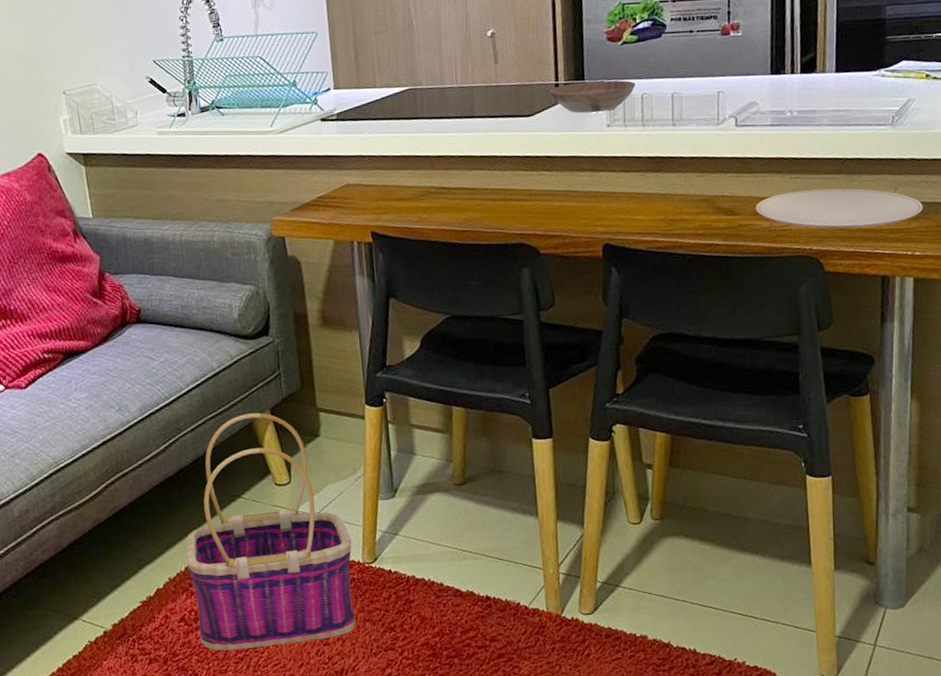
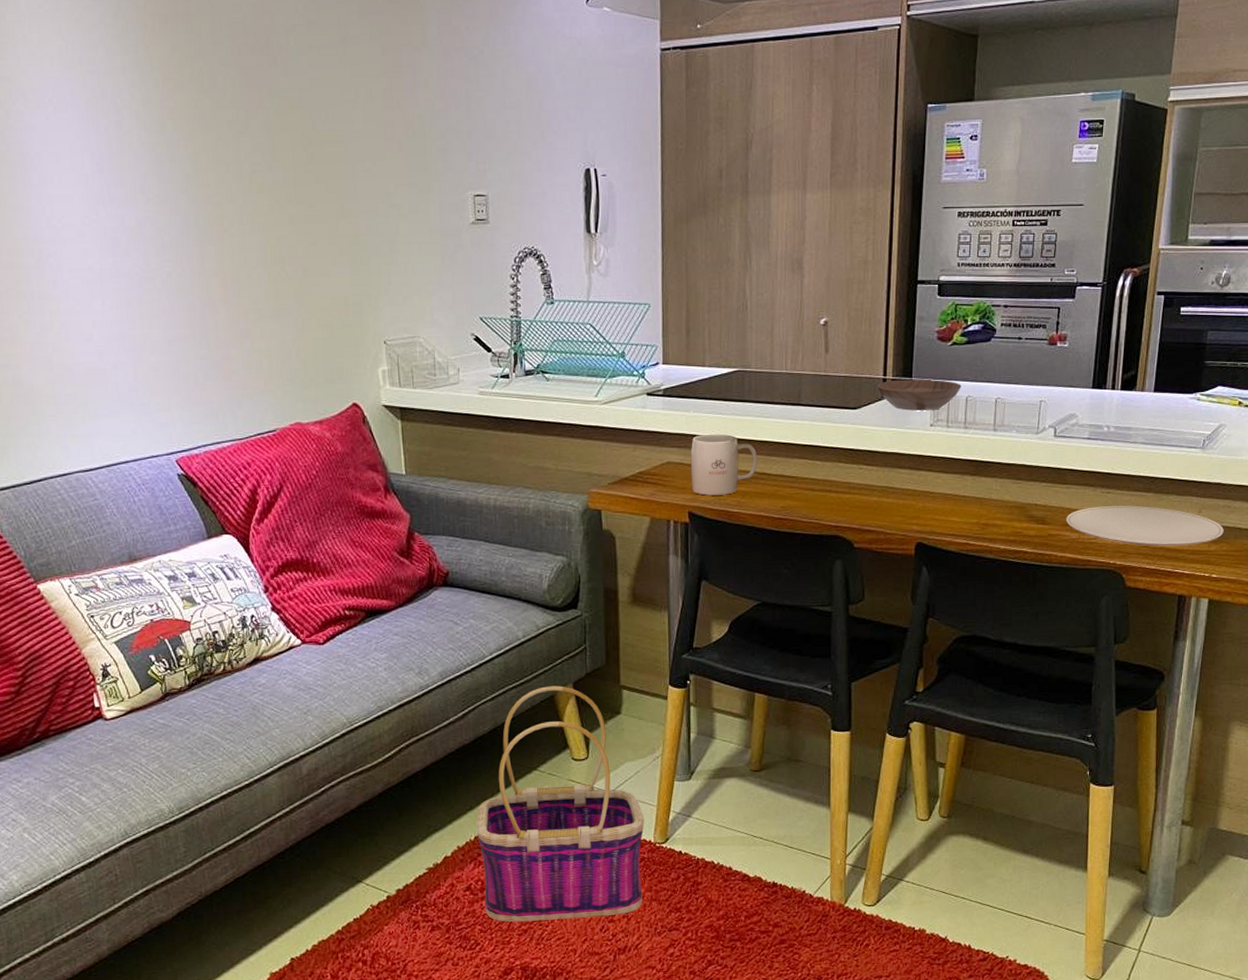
mug: none [368,152,437,214] -> present [690,433,758,496]

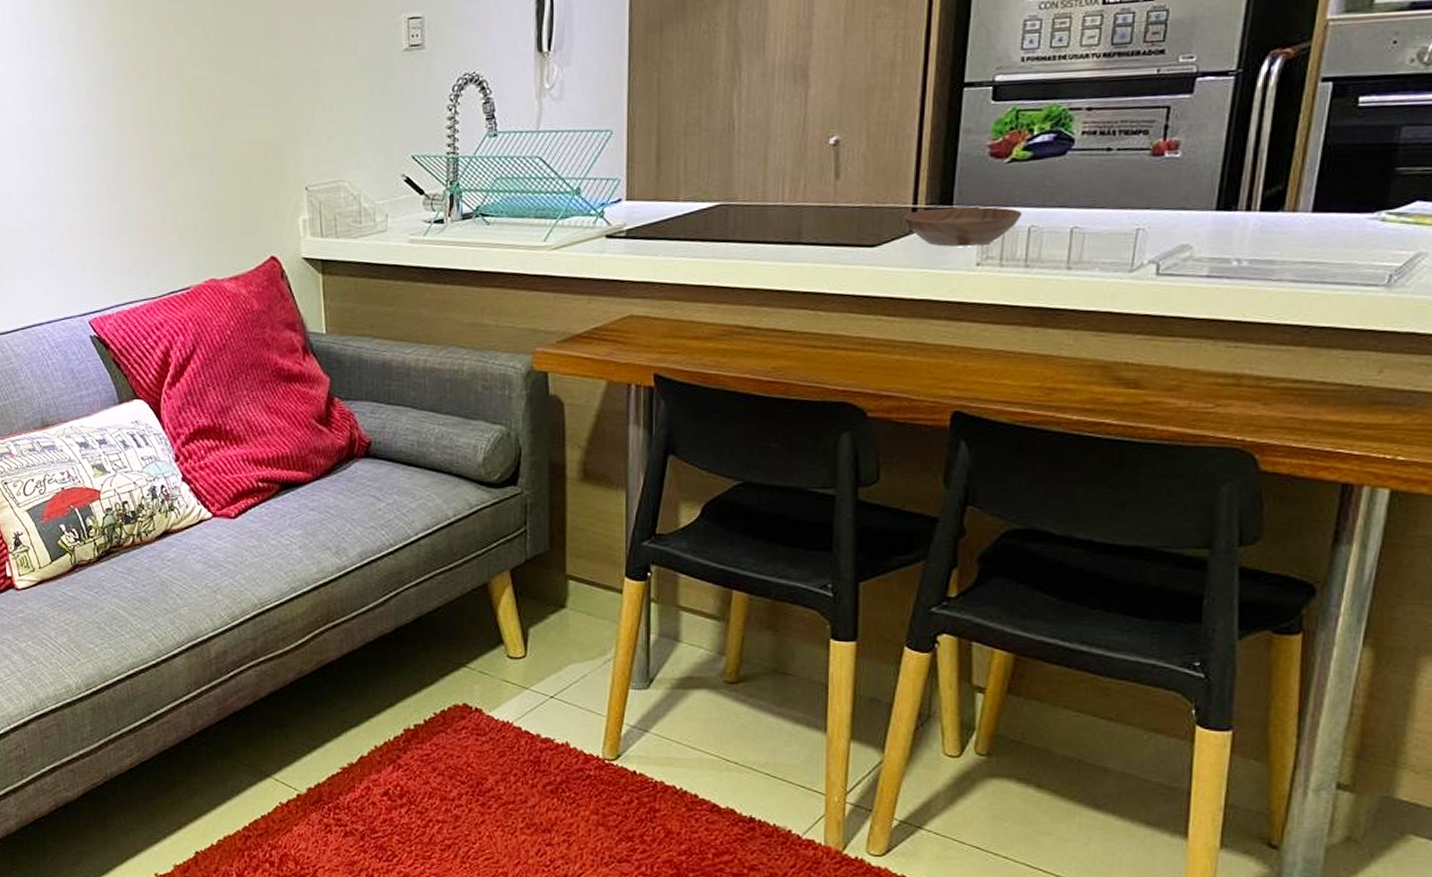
basket: present [476,686,645,923] -> none [395,572,592,839]
mug: present [690,433,758,496] -> none [658,280,744,355]
plate: present [1066,505,1224,547] -> none [1171,364,1419,418]

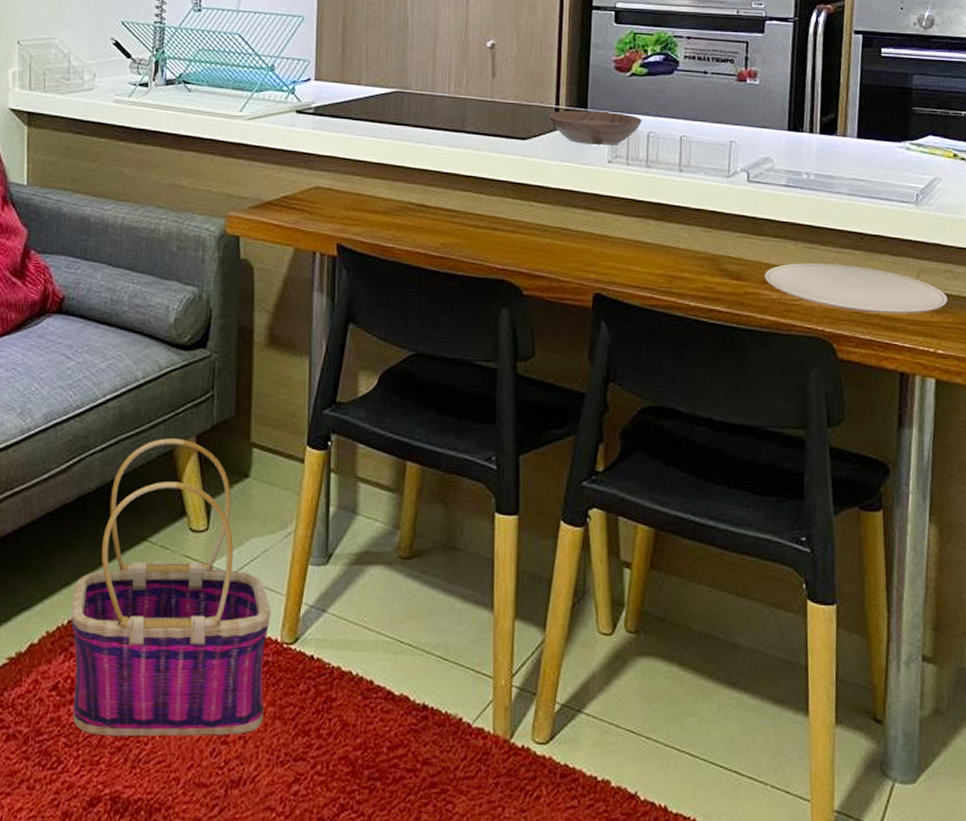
basket: none [395,572,592,839] -> present [70,438,271,736]
plate: none [1171,364,1419,418] -> present [765,263,948,314]

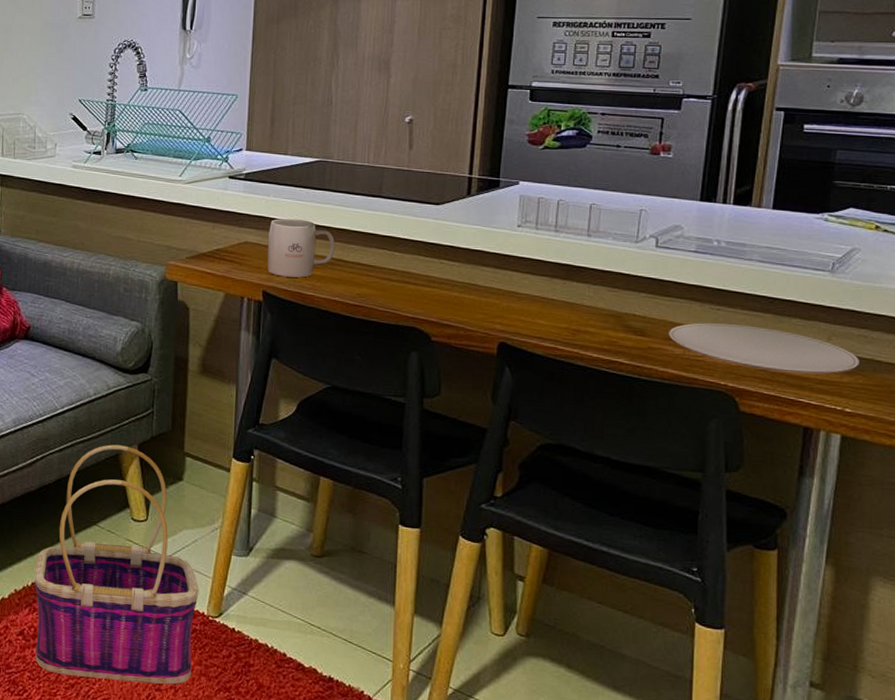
mug: none [341,158,416,227] -> present [267,218,336,278]
bowl: present [548,110,642,145] -> none [461,179,553,211]

